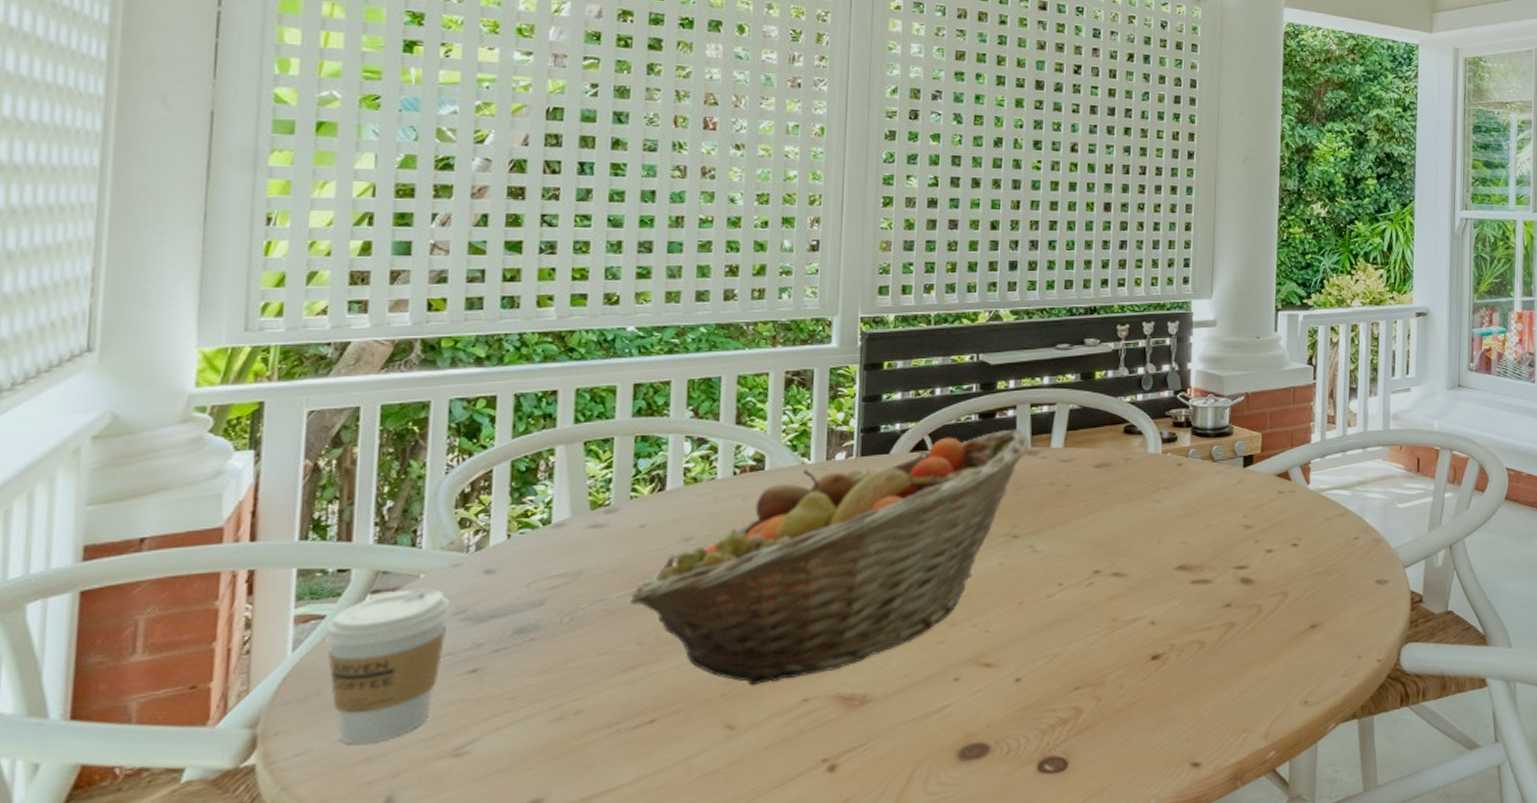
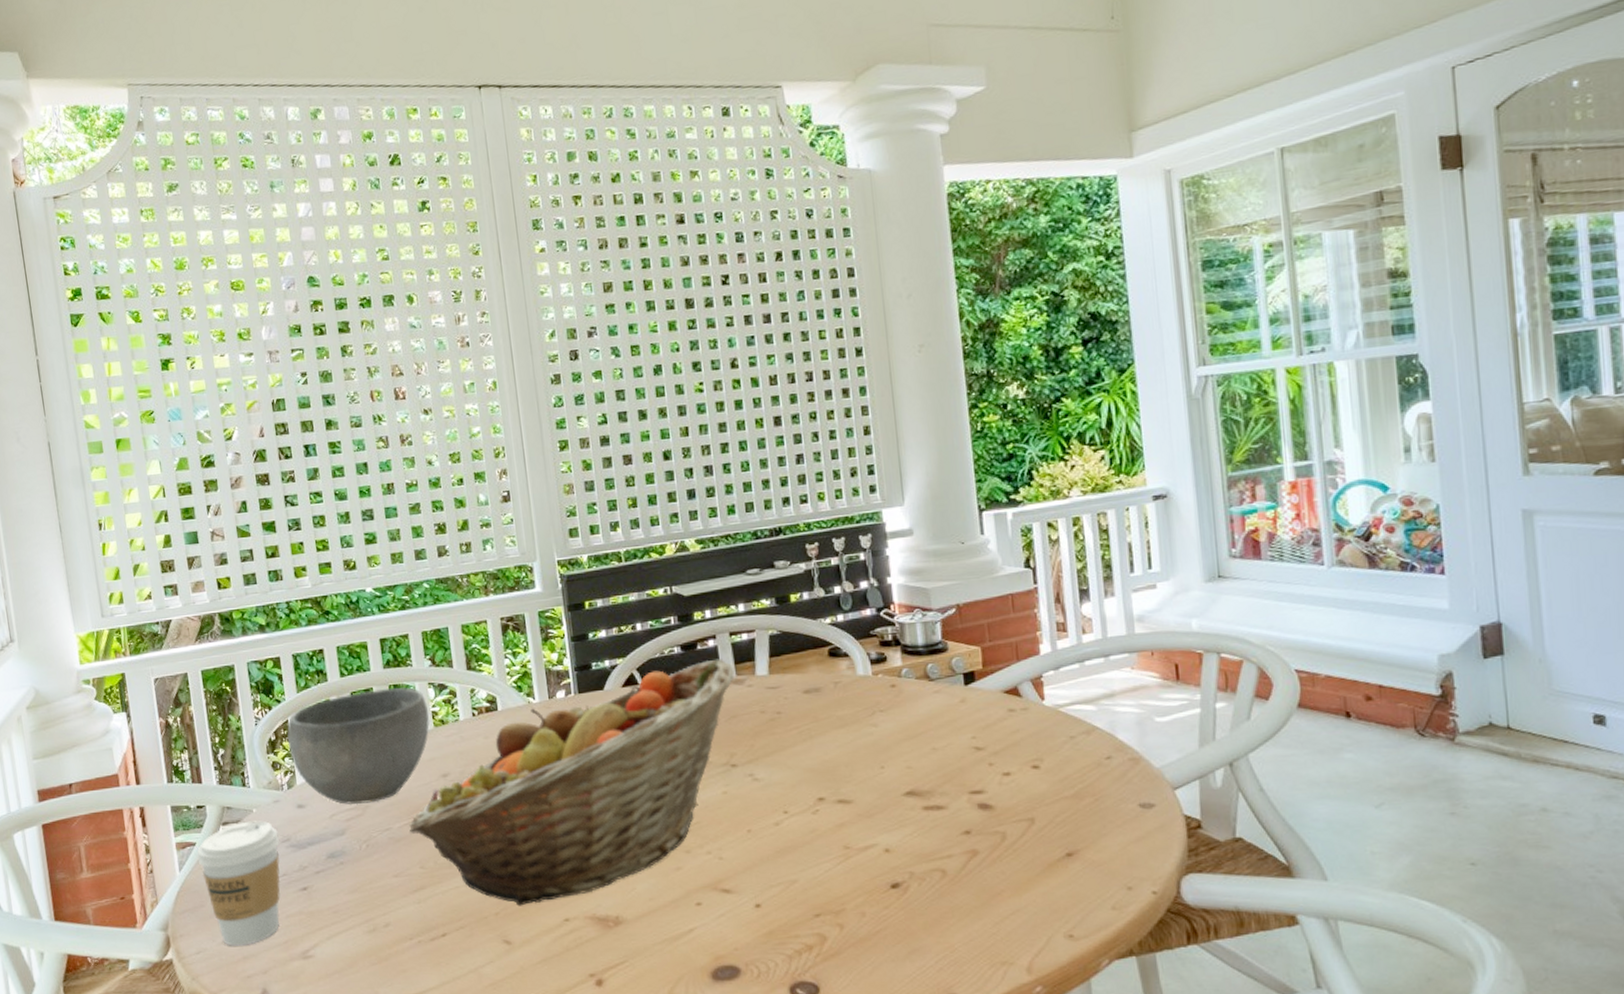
bowl: none [486,440,680,572] -> present [286,687,429,805]

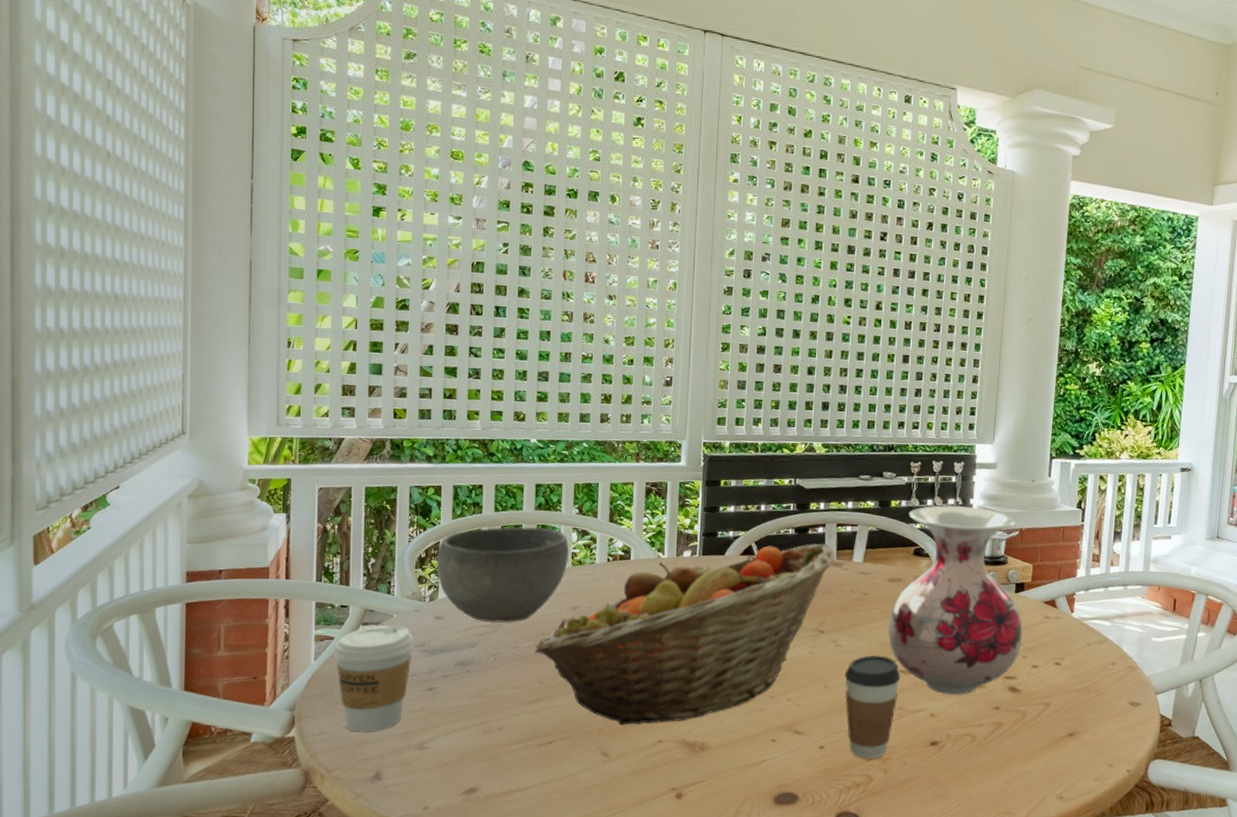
coffee cup: none [770,785,841,913] -> present [844,655,901,759]
vase: none [812,586,985,823] -> present [888,505,1023,695]

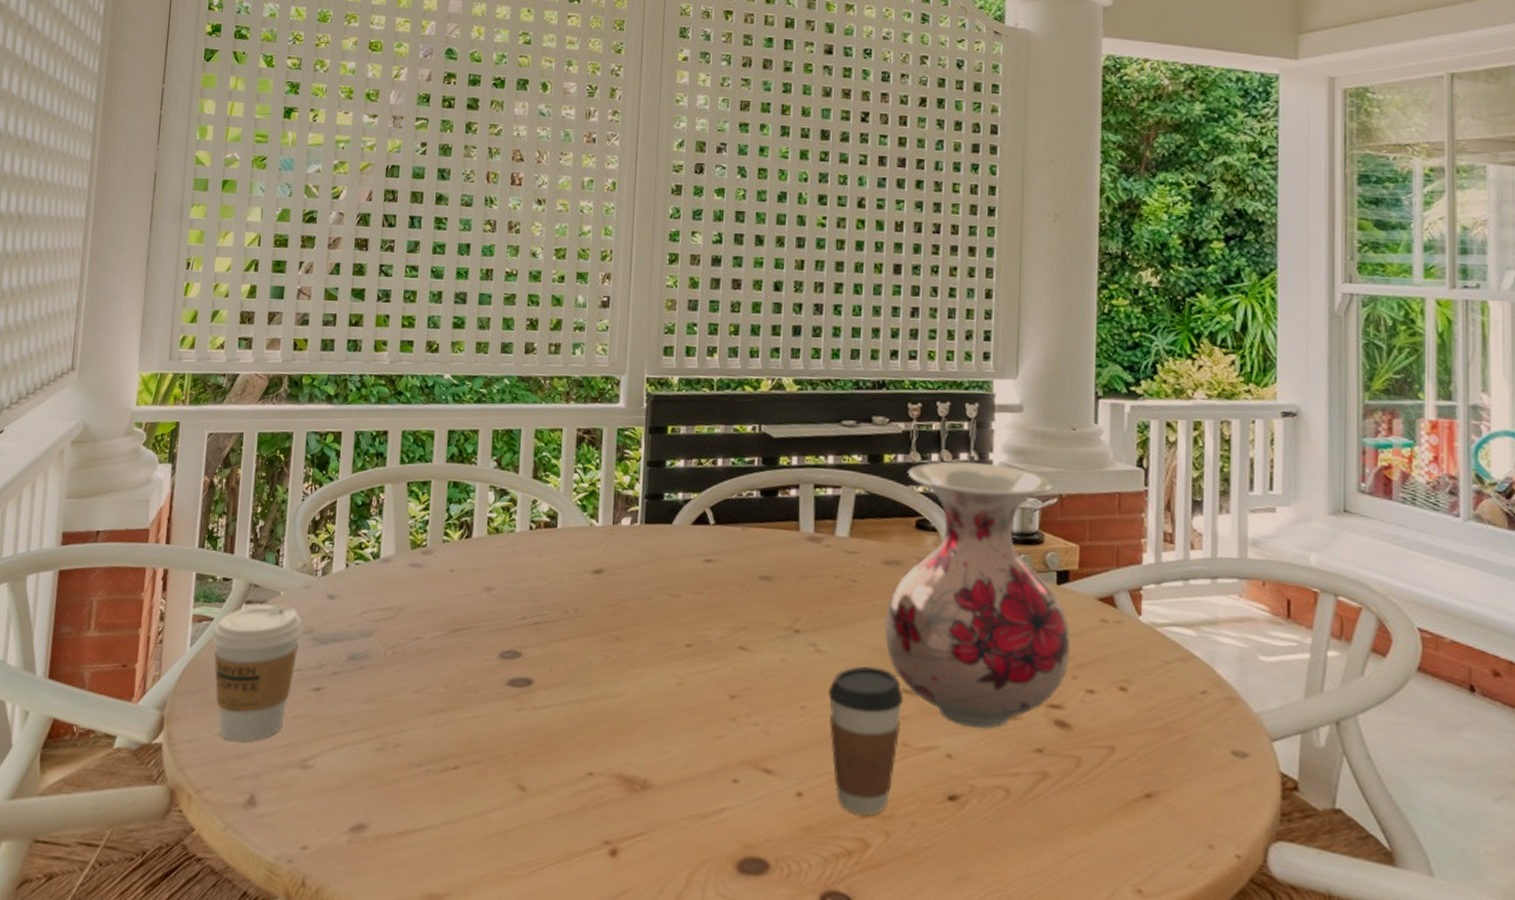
bowl: present [436,527,569,623] -> none [331,483,485,606]
fruit basket: present [535,543,835,726] -> none [441,510,813,750]

